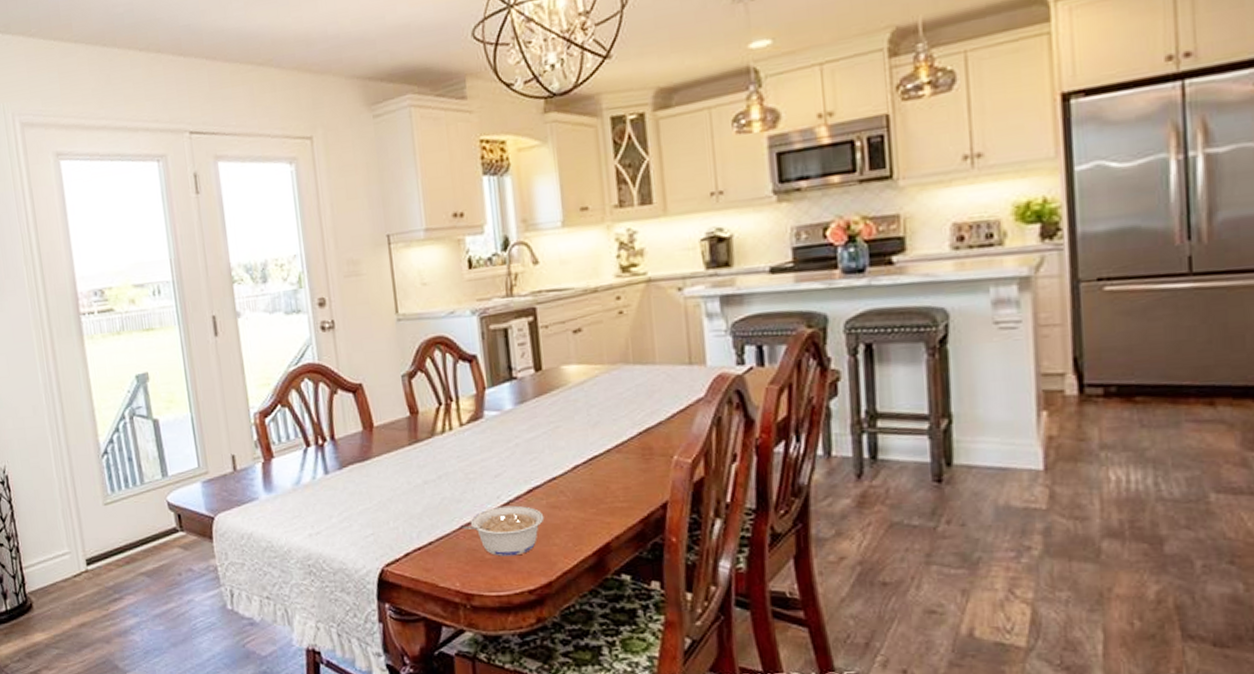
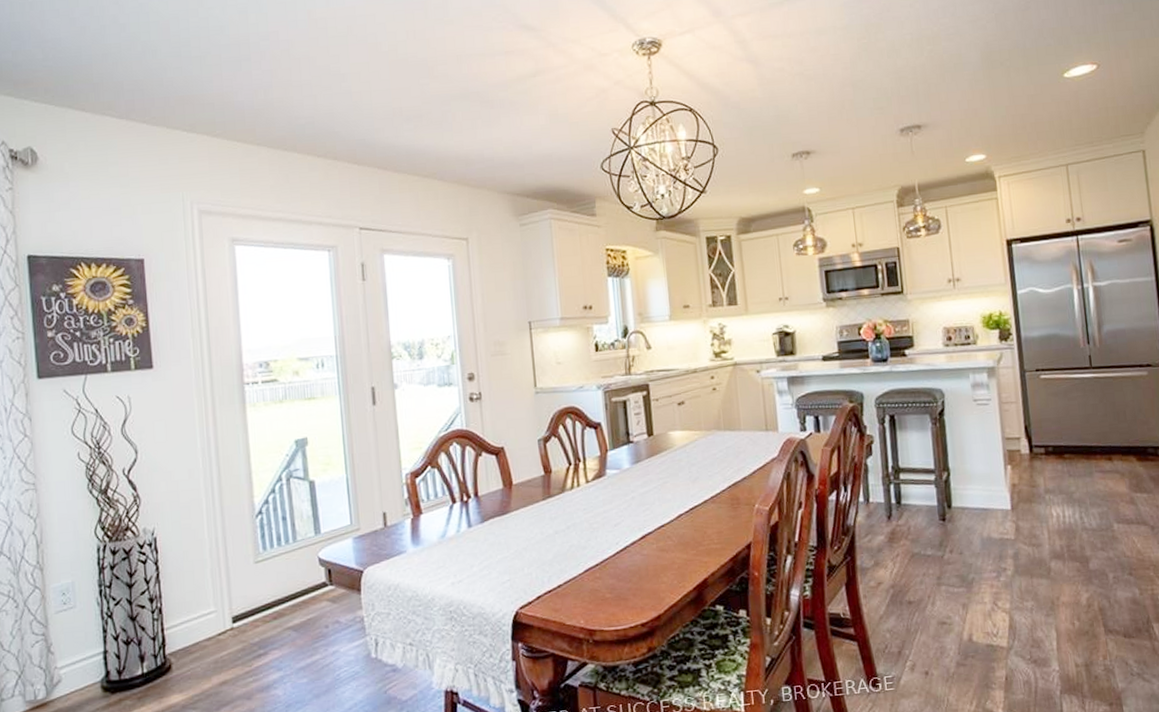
legume: present [461,505,545,557] -> none [586,550,655,595]

